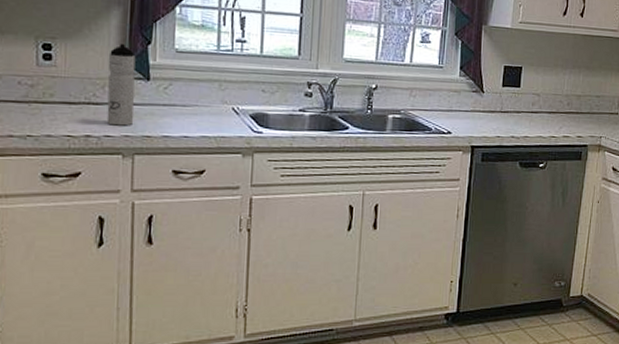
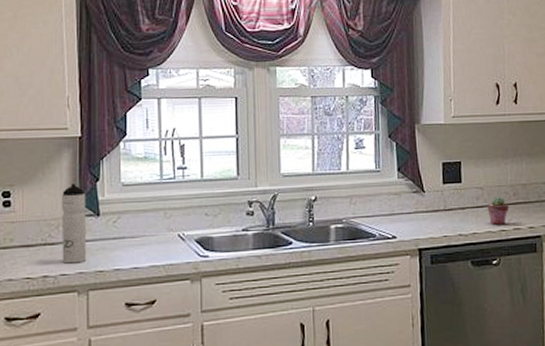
potted succulent: none [541,104,562,131] -> present [487,196,509,225]

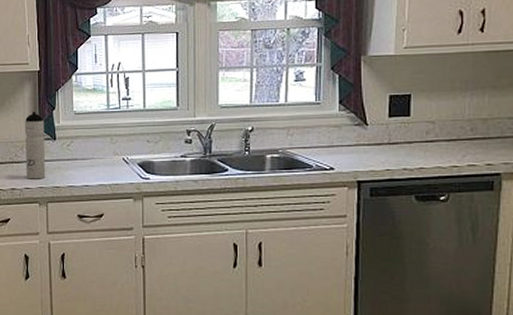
potted succulent: present [487,196,509,225] -> none [438,131,464,160]

